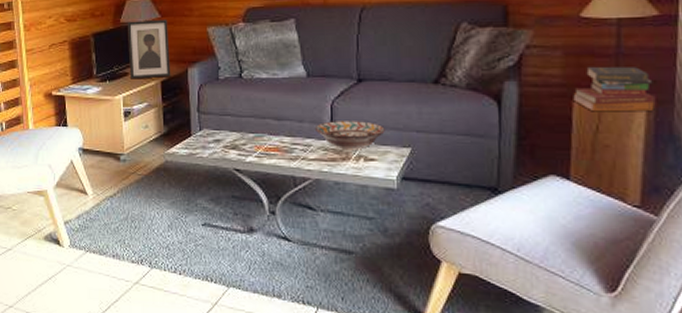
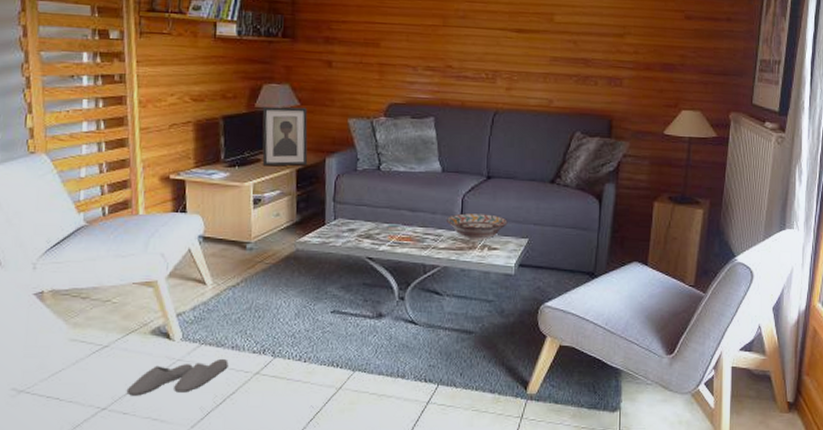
slippers: none [27,266,111,297] -> present [126,358,229,396]
books: present [573,66,655,112] -> none [654,174,709,212]

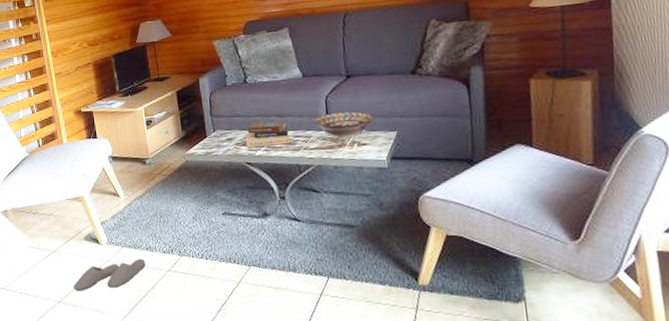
picture frame: present [262,106,308,166] -> none [142,37,185,92]
books: none [369,214,420,242] -> present [245,121,291,148]

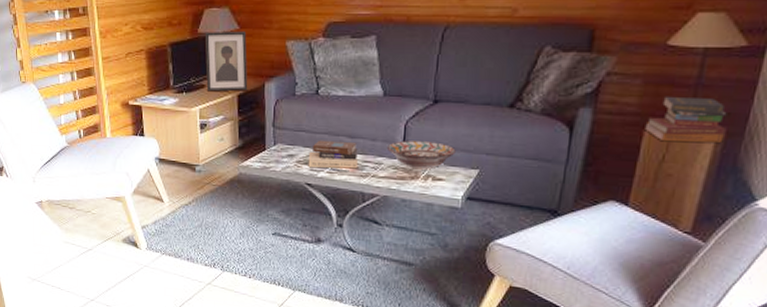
slippers: present [73,258,146,291] -> none [107,268,185,294]
picture frame: none [142,37,185,92] -> present [204,30,248,92]
books: none [529,46,598,87] -> present [644,96,727,143]

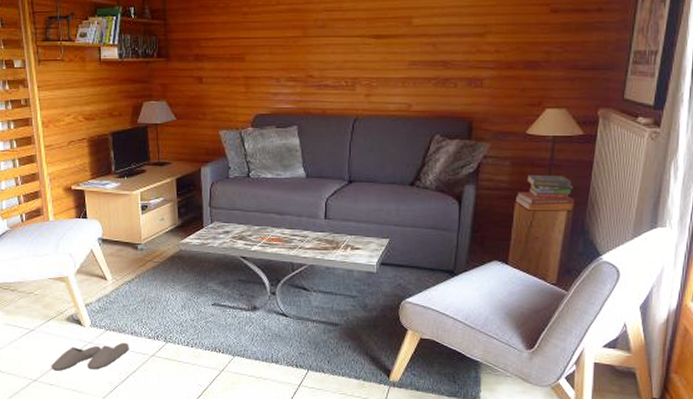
slippers: none [107,268,185,294] -> present [51,342,129,371]
picture frame: present [204,30,248,92] -> none [144,121,186,176]
books: present [308,140,359,169] -> none [242,217,287,243]
decorative bowl: present [386,140,456,170] -> none [311,216,369,241]

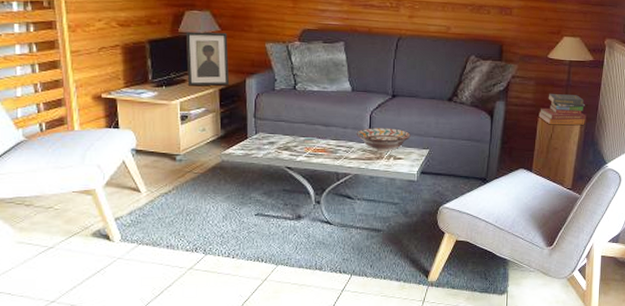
slippers: present [51,342,129,371] -> none [72,256,164,290]
picture frame: none [144,121,186,176] -> present [185,31,230,86]
decorative bowl: none [311,216,369,241] -> present [356,128,411,151]

